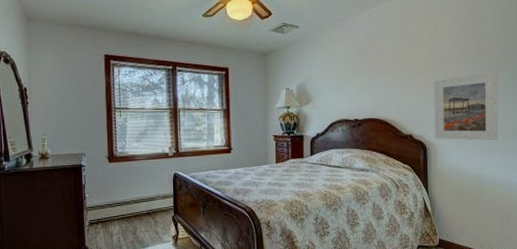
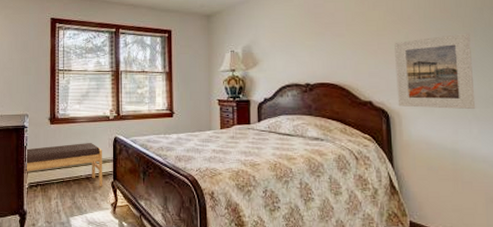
bench: none [85,180,164,222] -> present [25,143,103,187]

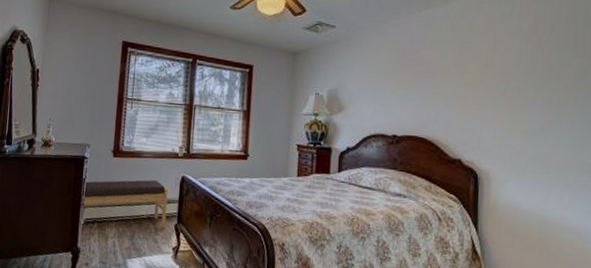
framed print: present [394,33,476,110] -> none [488,94,571,177]

